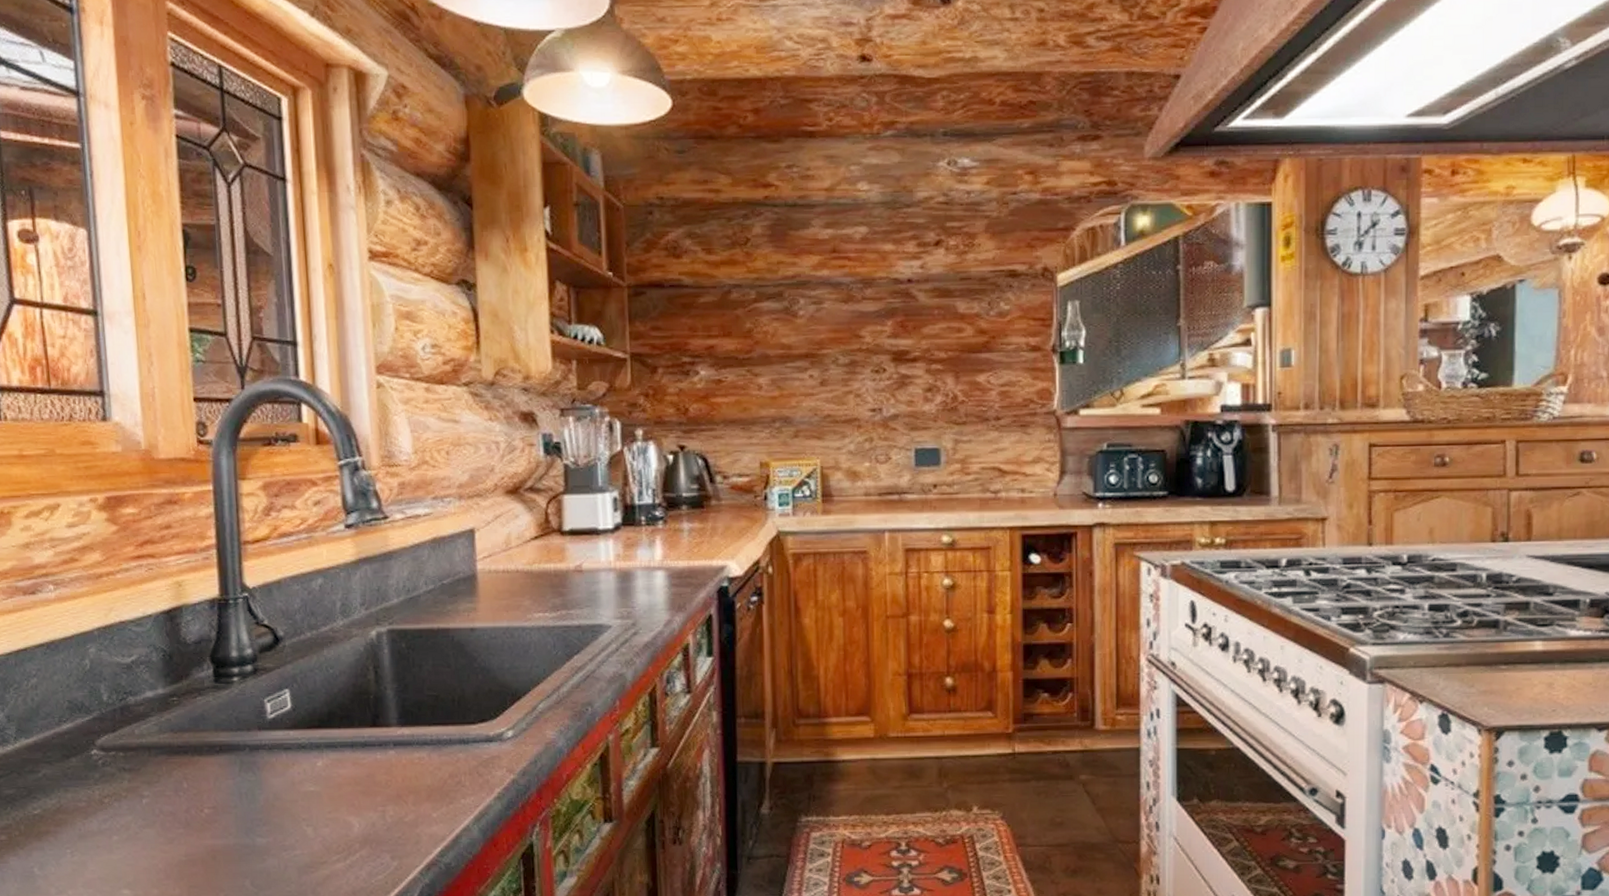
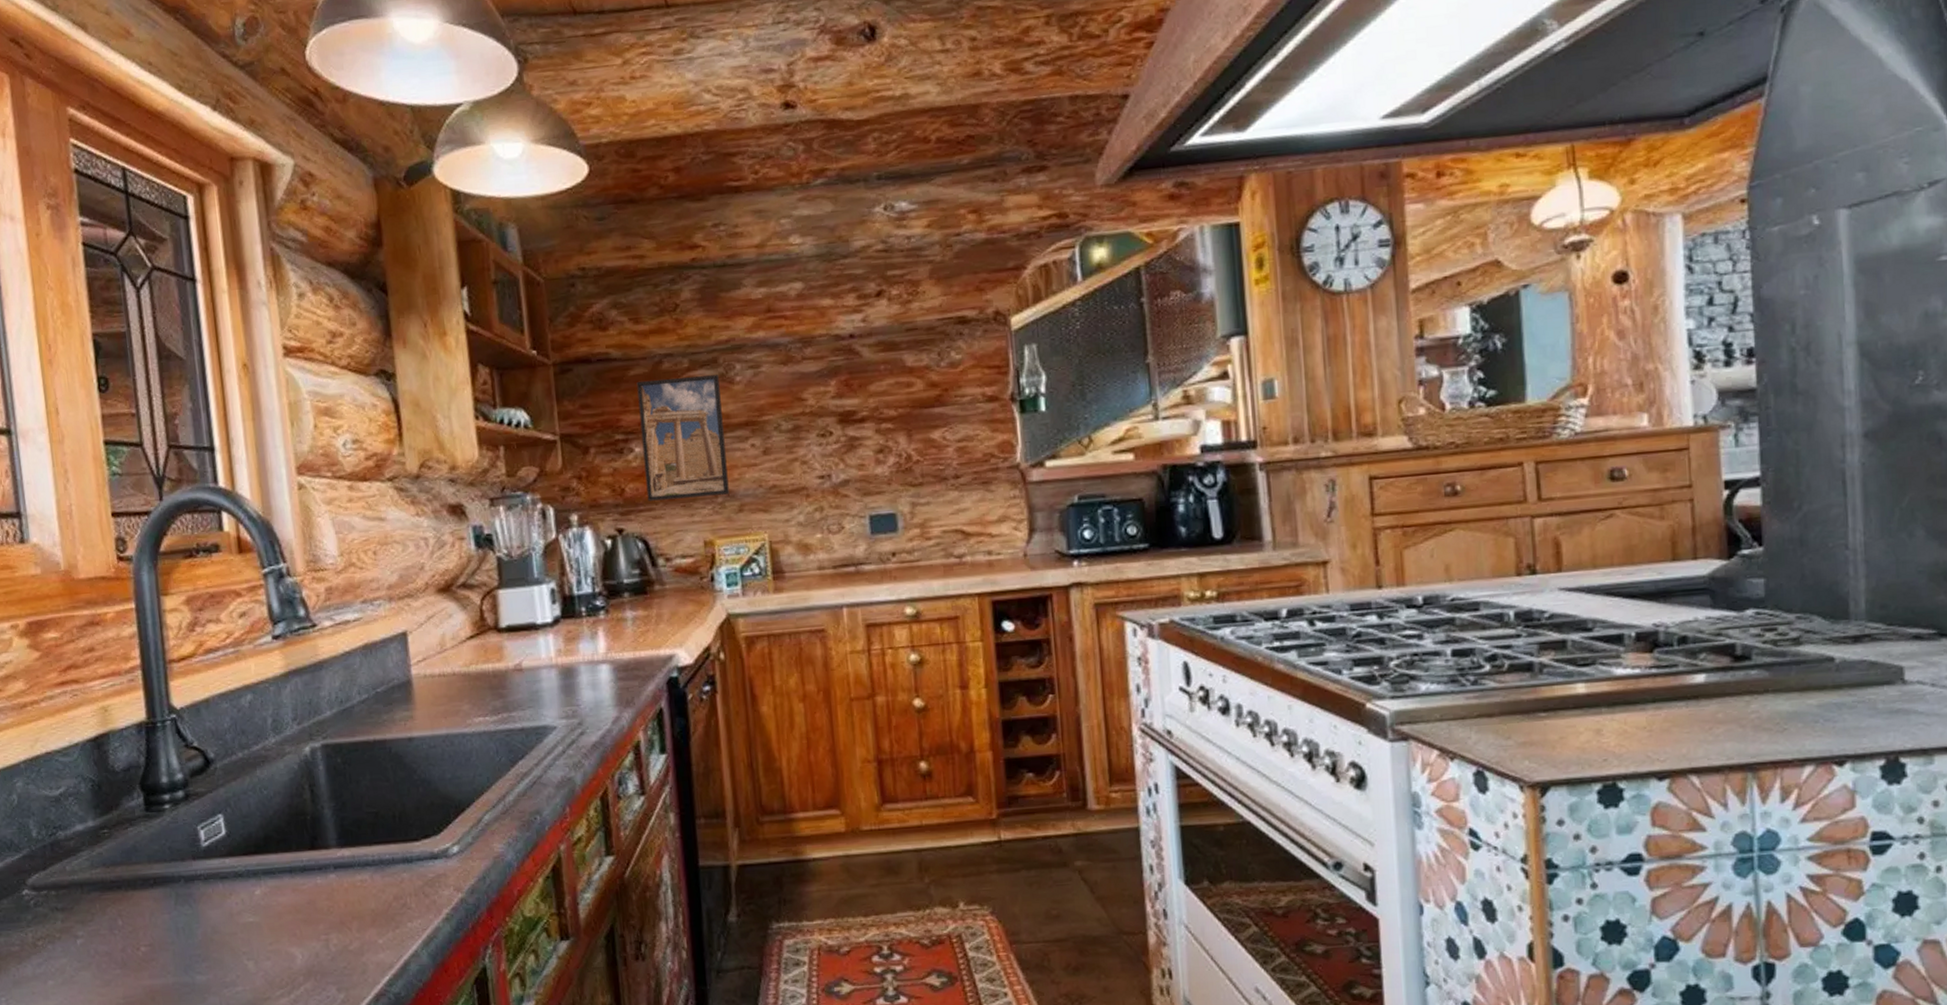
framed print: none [705,307,786,422] -> present [636,375,729,501]

